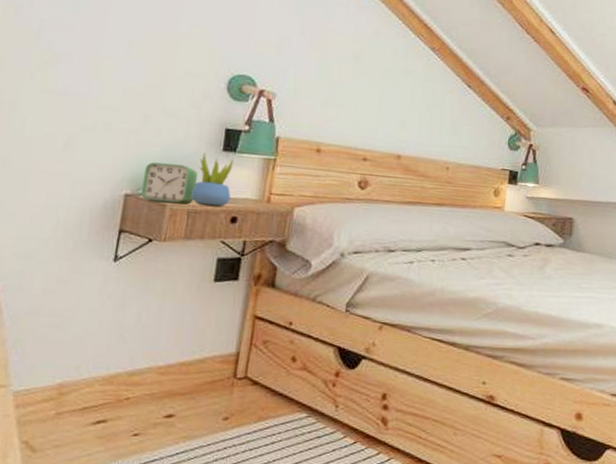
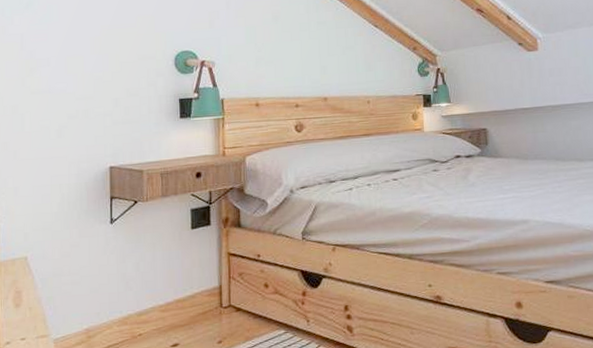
alarm clock: present [140,162,198,206] -> none [121,135,164,171]
succulent plant: present [191,152,234,208] -> none [161,122,193,167]

